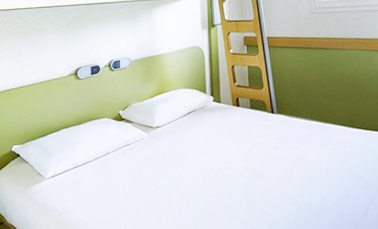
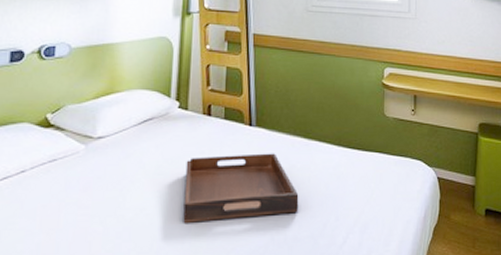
serving tray: none [223,135,322,193] -> present [183,153,299,223]

